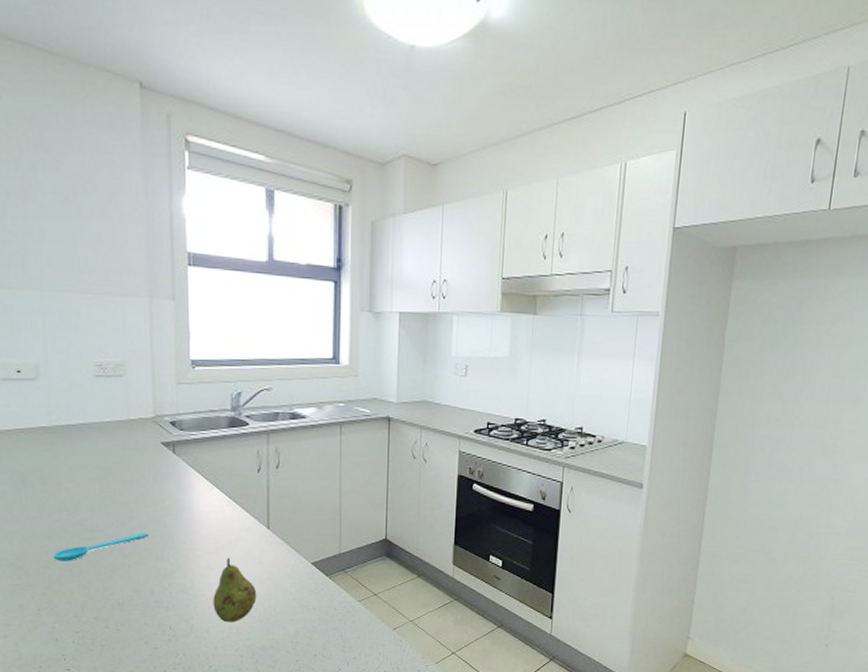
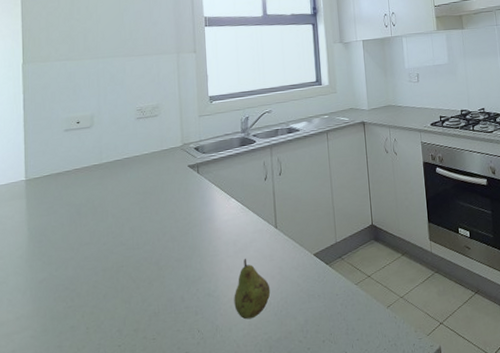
spoon: present [53,532,149,561] -> none [101,244,180,281]

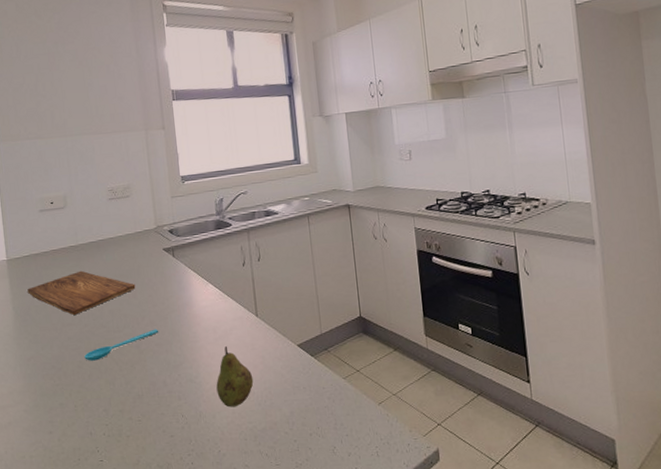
cutting board: none [45,189,158,234] -> present [27,270,136,315]
spoon: none [101,244,180,281] -> present [84,329,159,361]

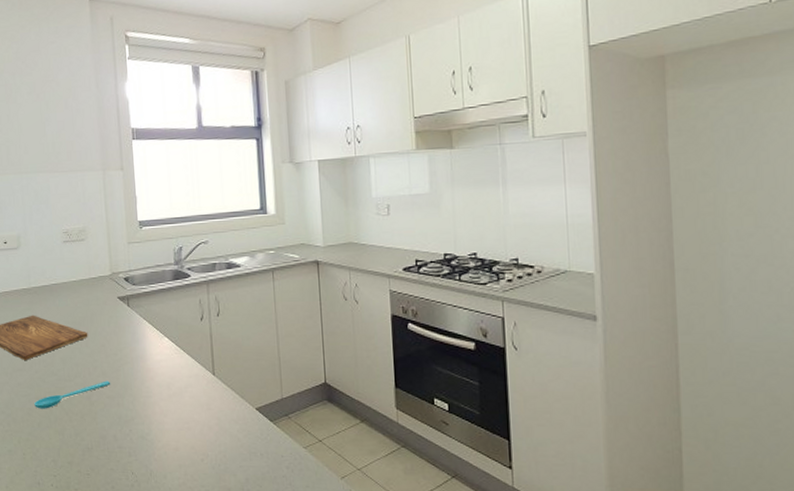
fruit: present [216,346,254,408] -> none [168,404,208,469]

